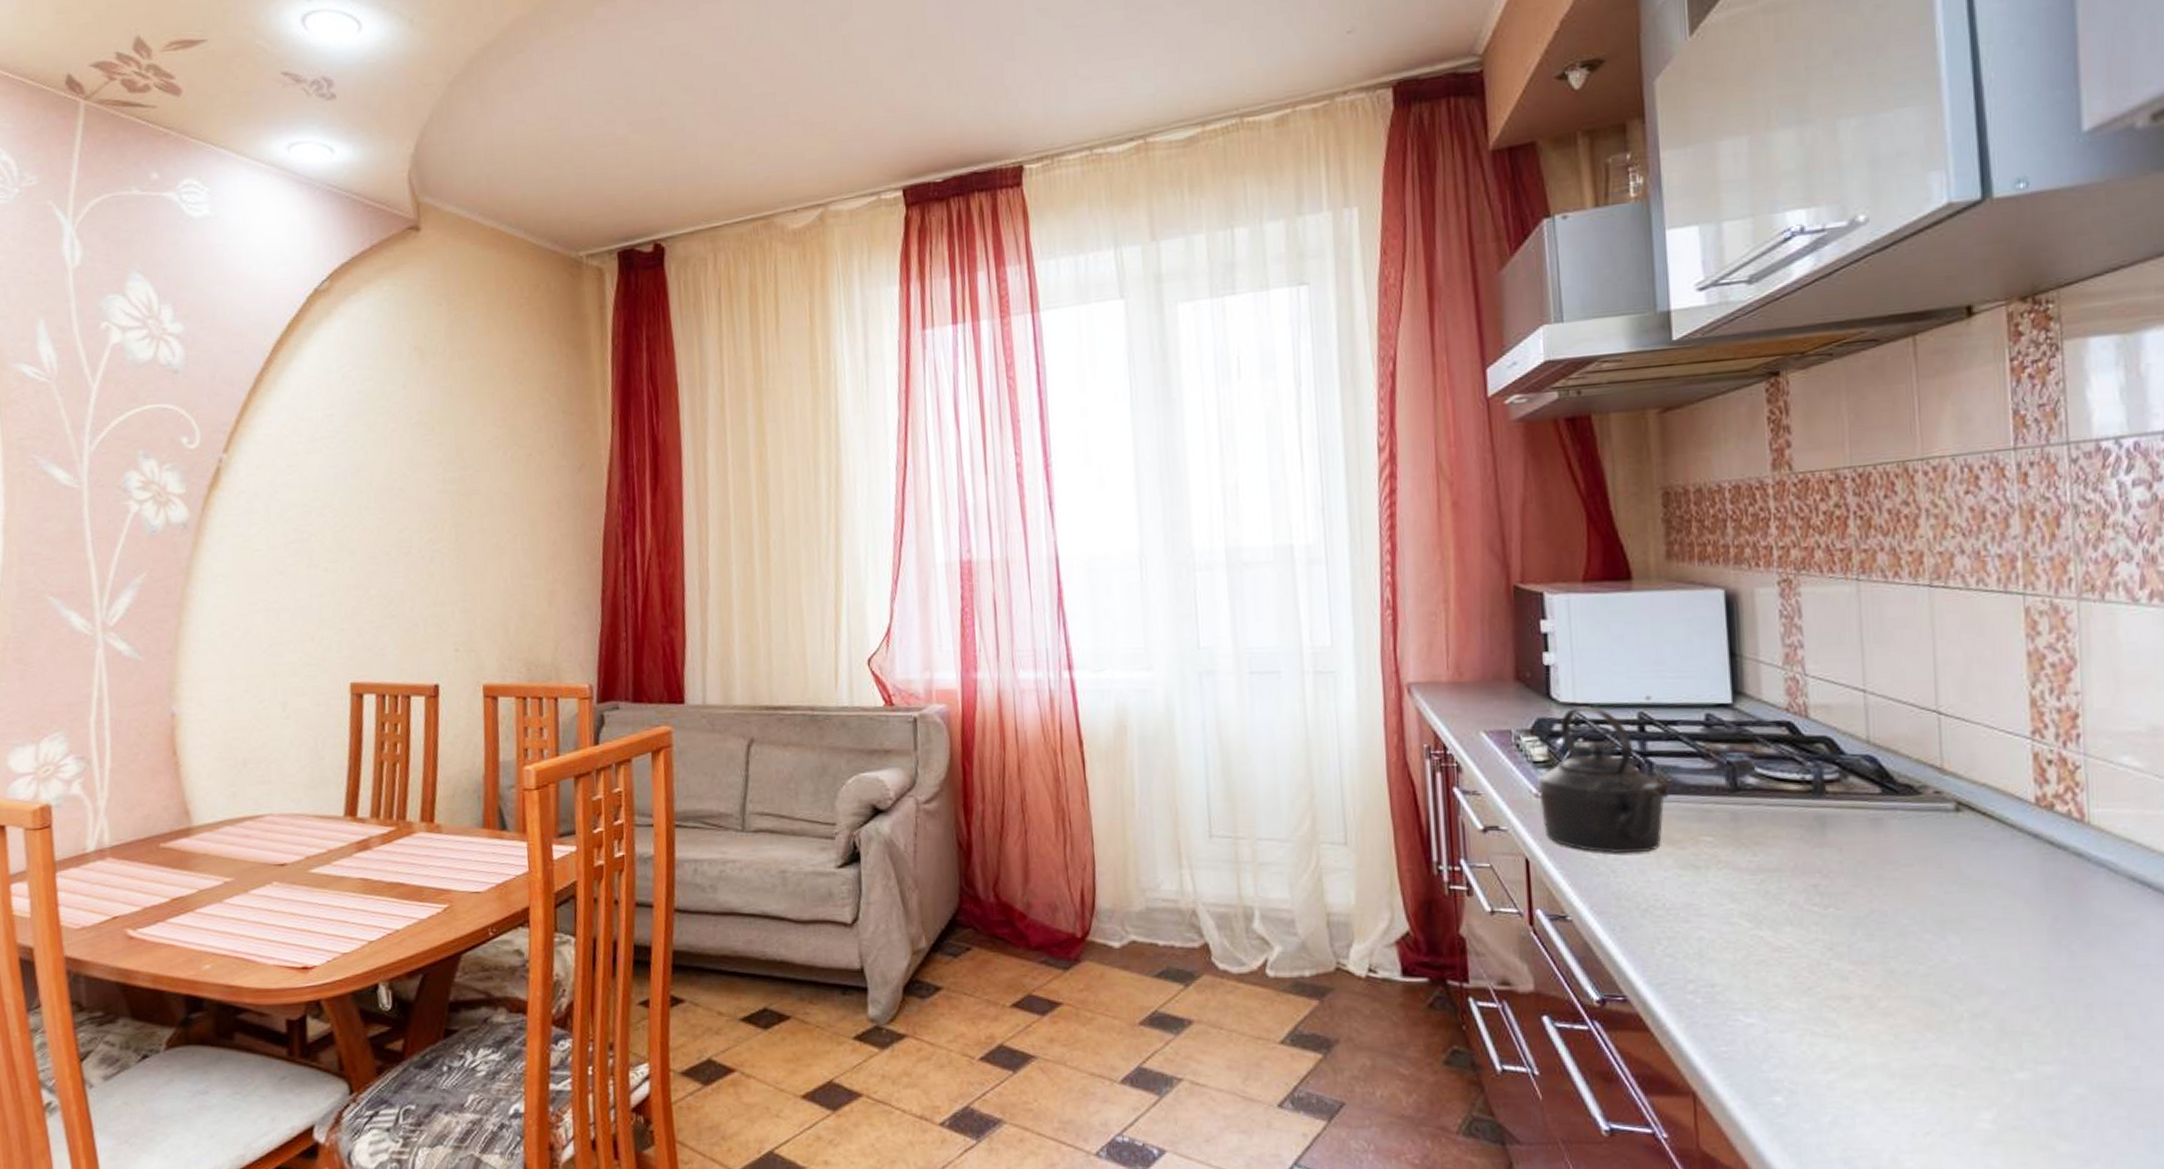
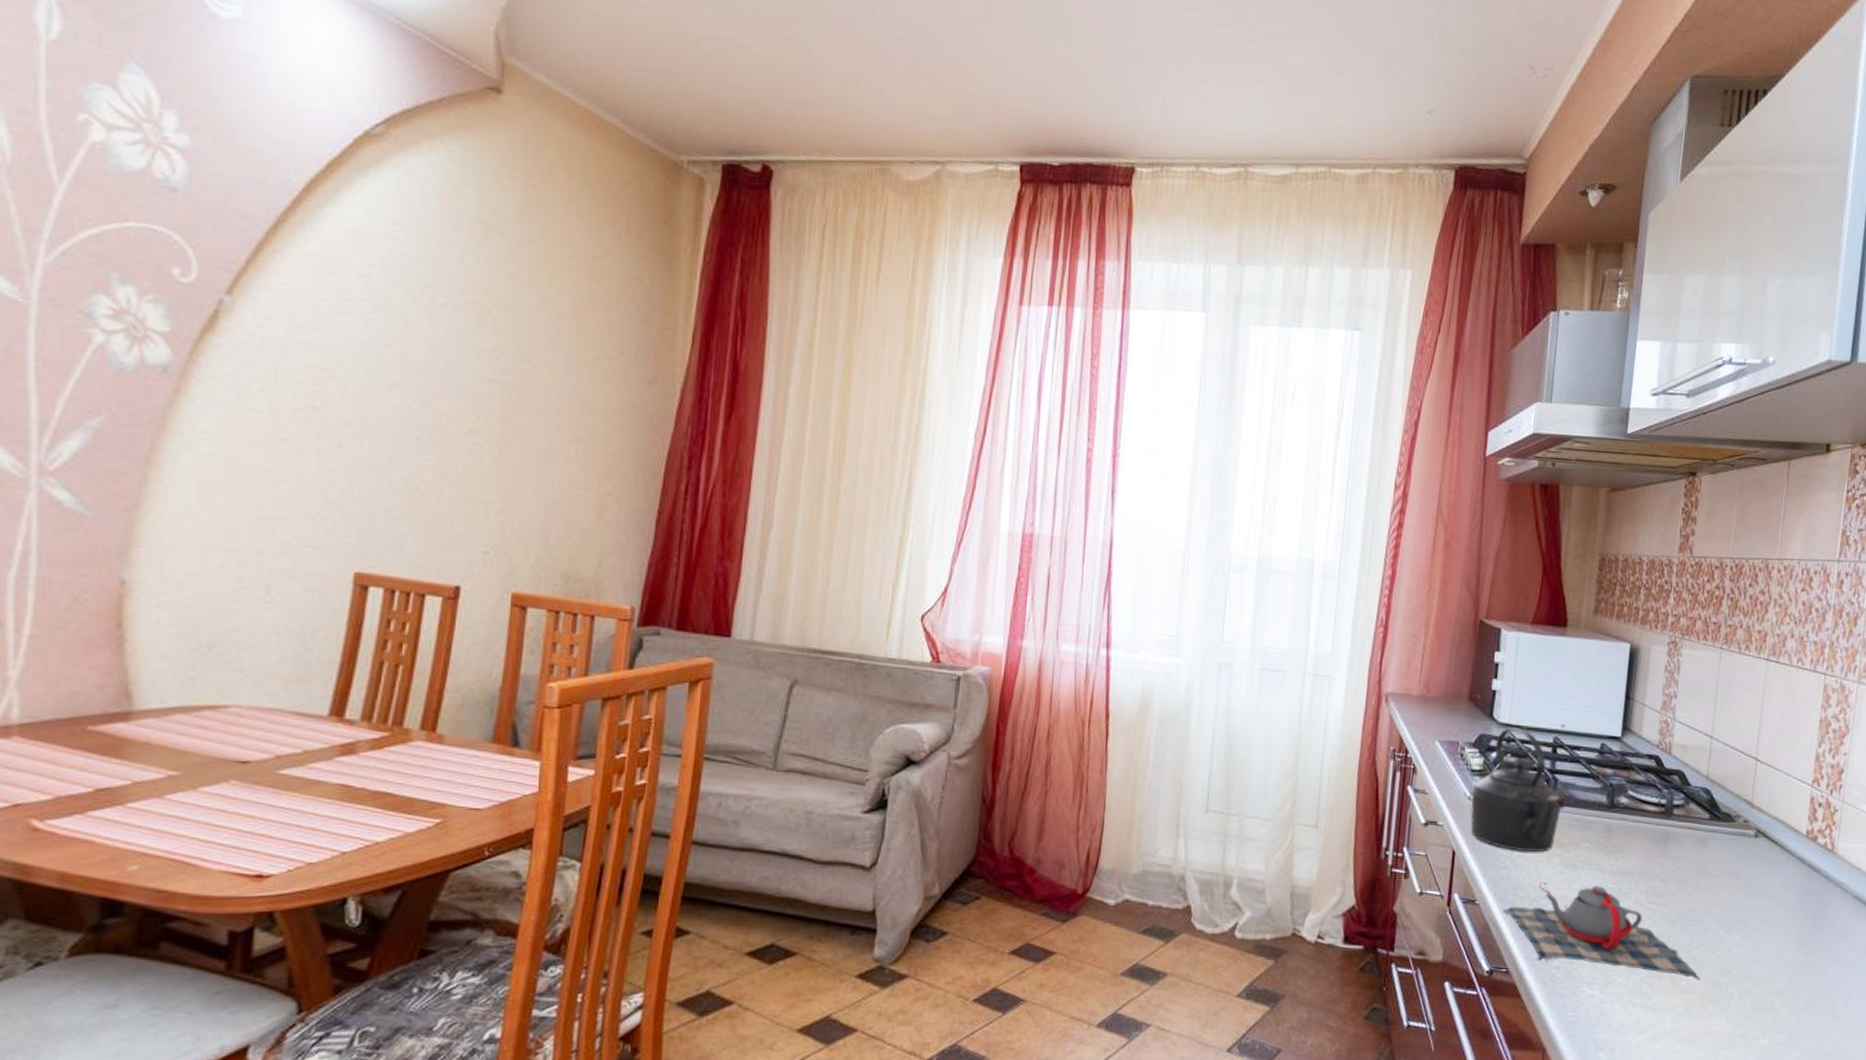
teapot: none [1606,888,1908,1000] -> present [1503,882,1701,981]

